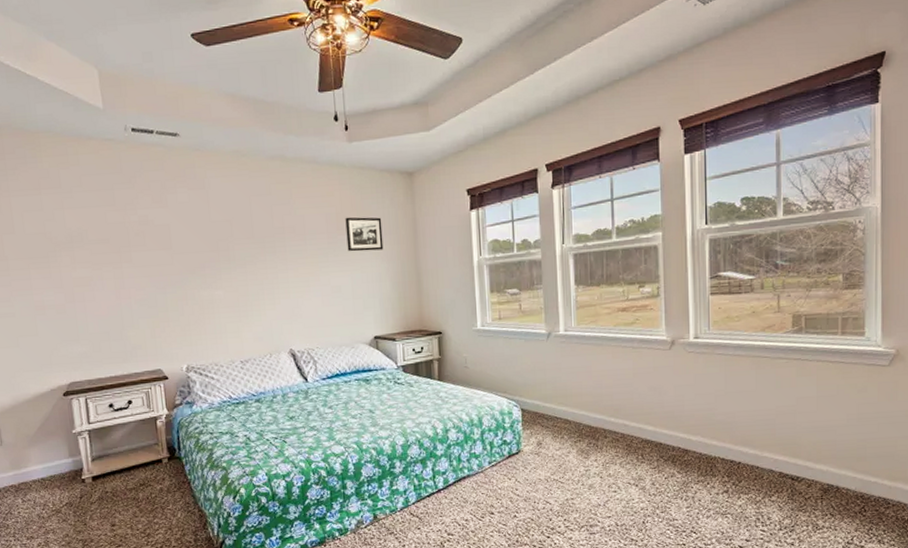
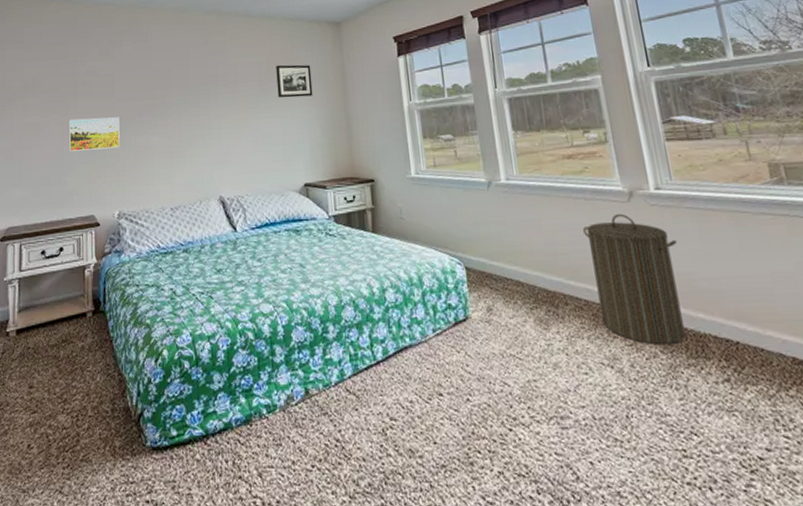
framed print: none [125,270,183,306] -> present [69,117,120,151]
laundry hamper: none [628,360,706,467] -> present [583,213,686,344]

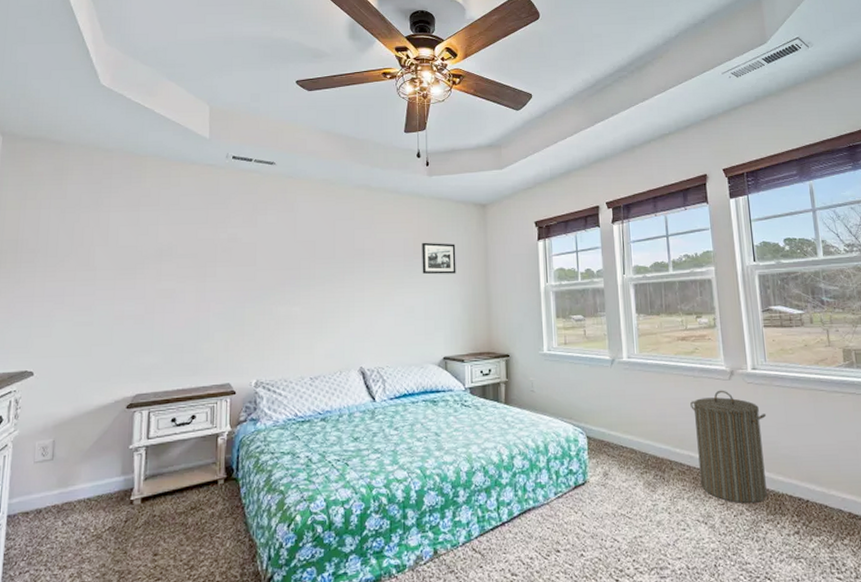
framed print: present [69,117,120,151] -> none [206,285,261,319]

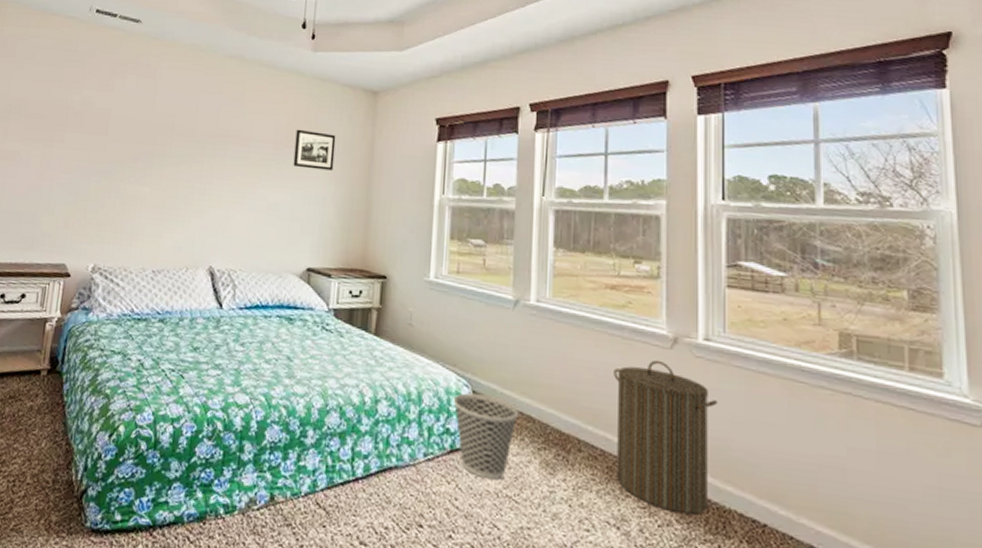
wastebasket: none [572,437,624,505] -> present [453,392,519,480]

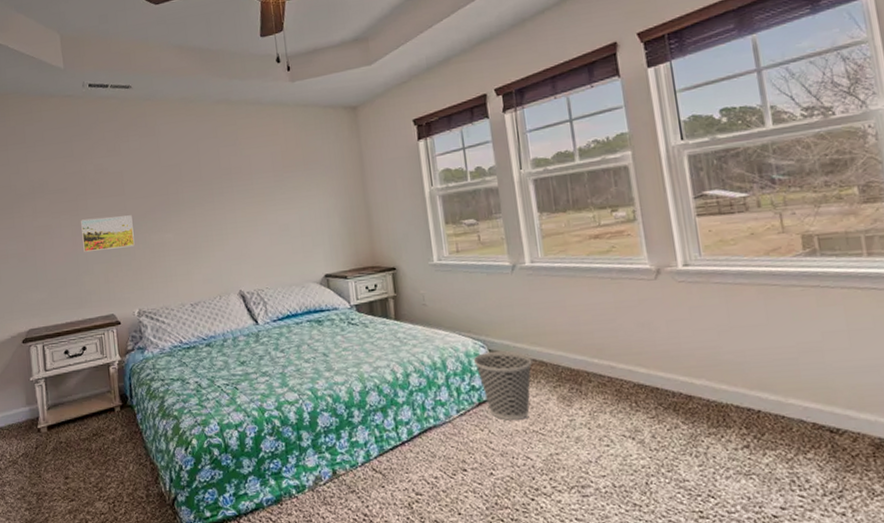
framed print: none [48,152,110,194] -> present [81,215,135,252]
picture frame: present [293,129,336,171] -> none [290,153,331,189]
laundry hamper: present [614,360,718,515] -> none [608,291,708,416]

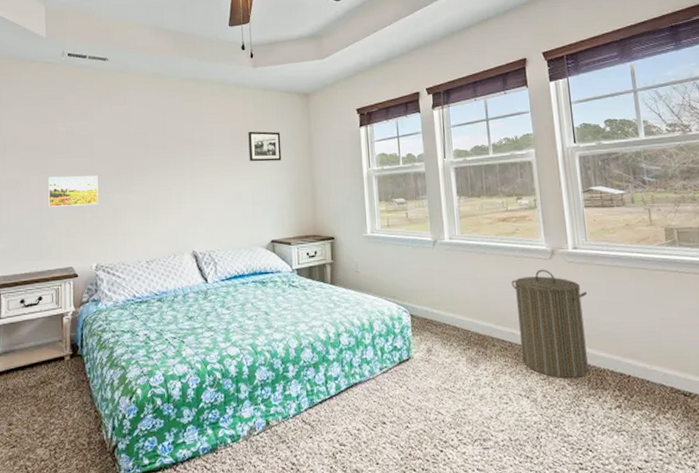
picture frame: none [290,153,331,189] -> present [248,131,282,162]
wastebasket: present [473,350,533,421] -> none [396,315,447,380]
laundry hamper: none [608,291,708,416] -> present [512,269,589,378]

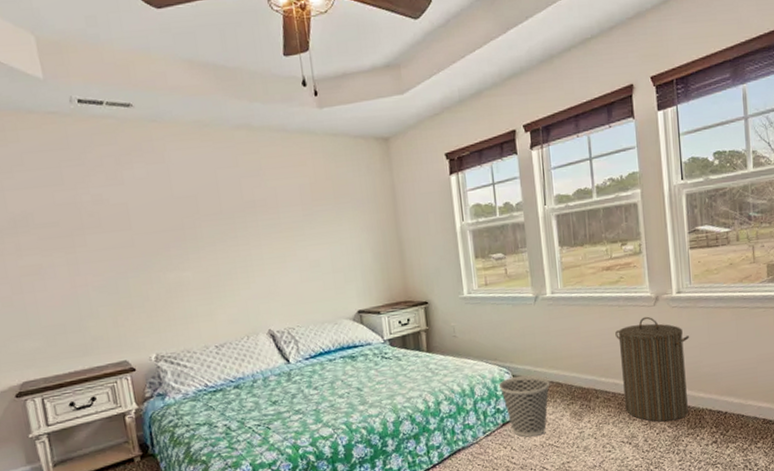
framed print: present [49,176,98,207] -> none [79,252,147,294]
picture frame: present [248,131,282,162] -> none [320,186,363,223]
wastebasket: none [396,315,447,380] -> present [498,375,550,438]

